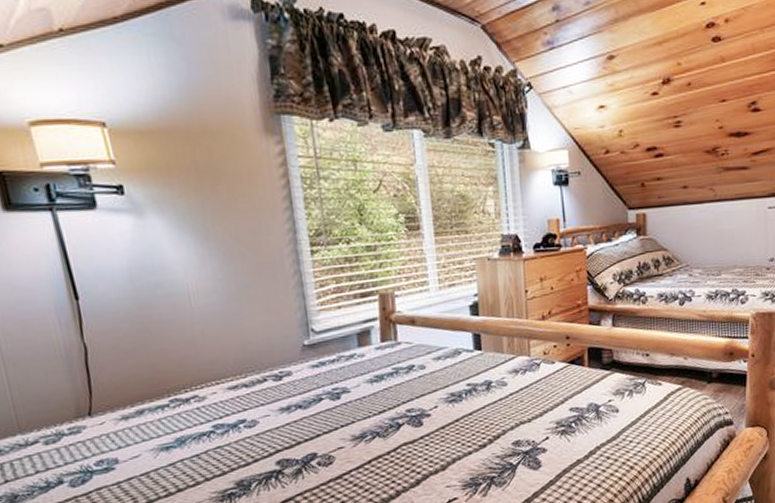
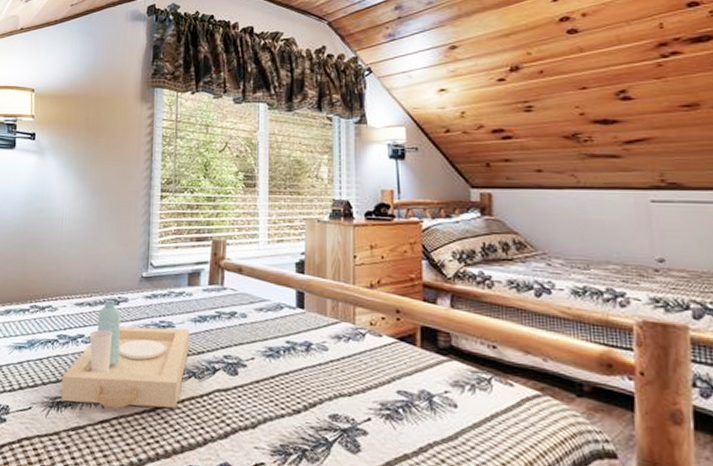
serving tray: none [228,377,370,492] -> present [61,300,190,408]

